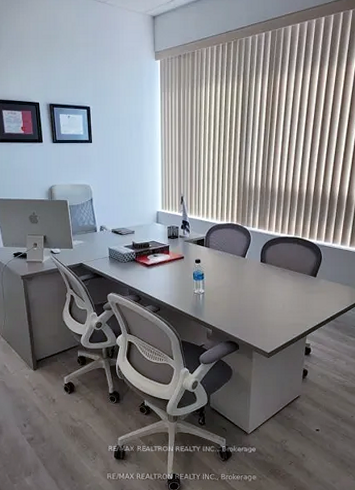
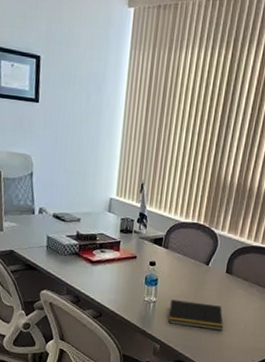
notepad: none [216,290,264,311] -> present [168,299,223,330]

